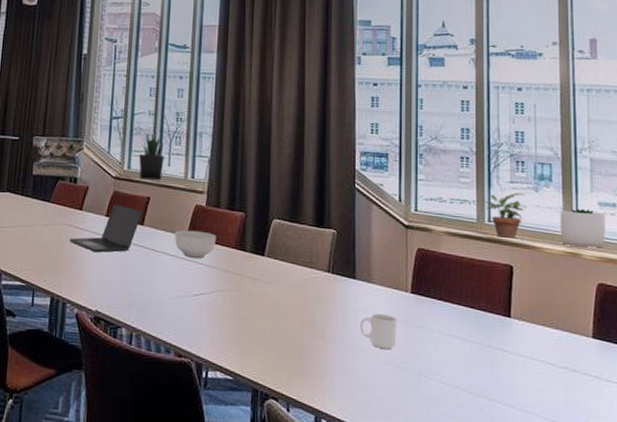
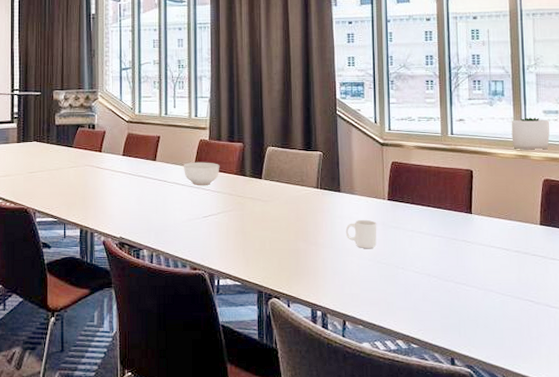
laptop: present [70,204,142,253] -> none [93,145,154,188]
planter: present [138,133,164,181] -> none [147,80,170,121]
potted plant: present [485,192,525,238] -> none [448,108,481,147]

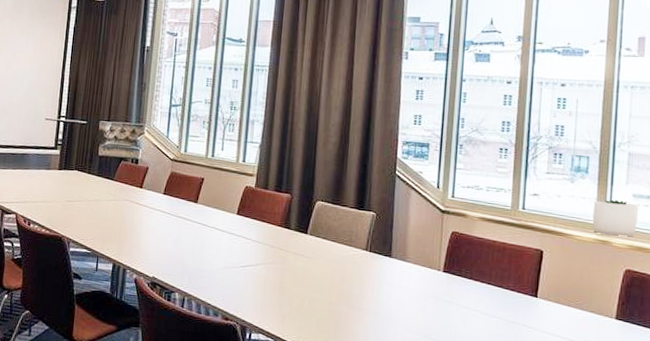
bowl: present [183,162,220,185] -> none [225,208,264,234]
cup: present [345,219,377,249] -> none [392,288,429,322]

